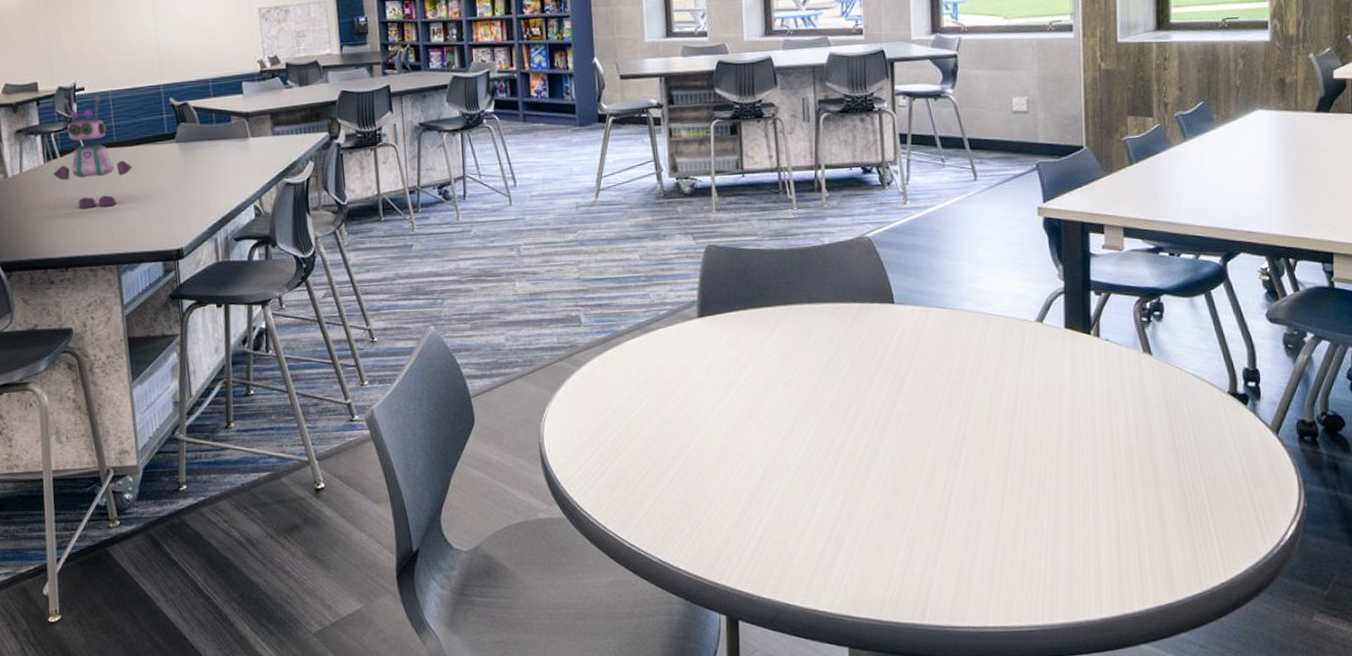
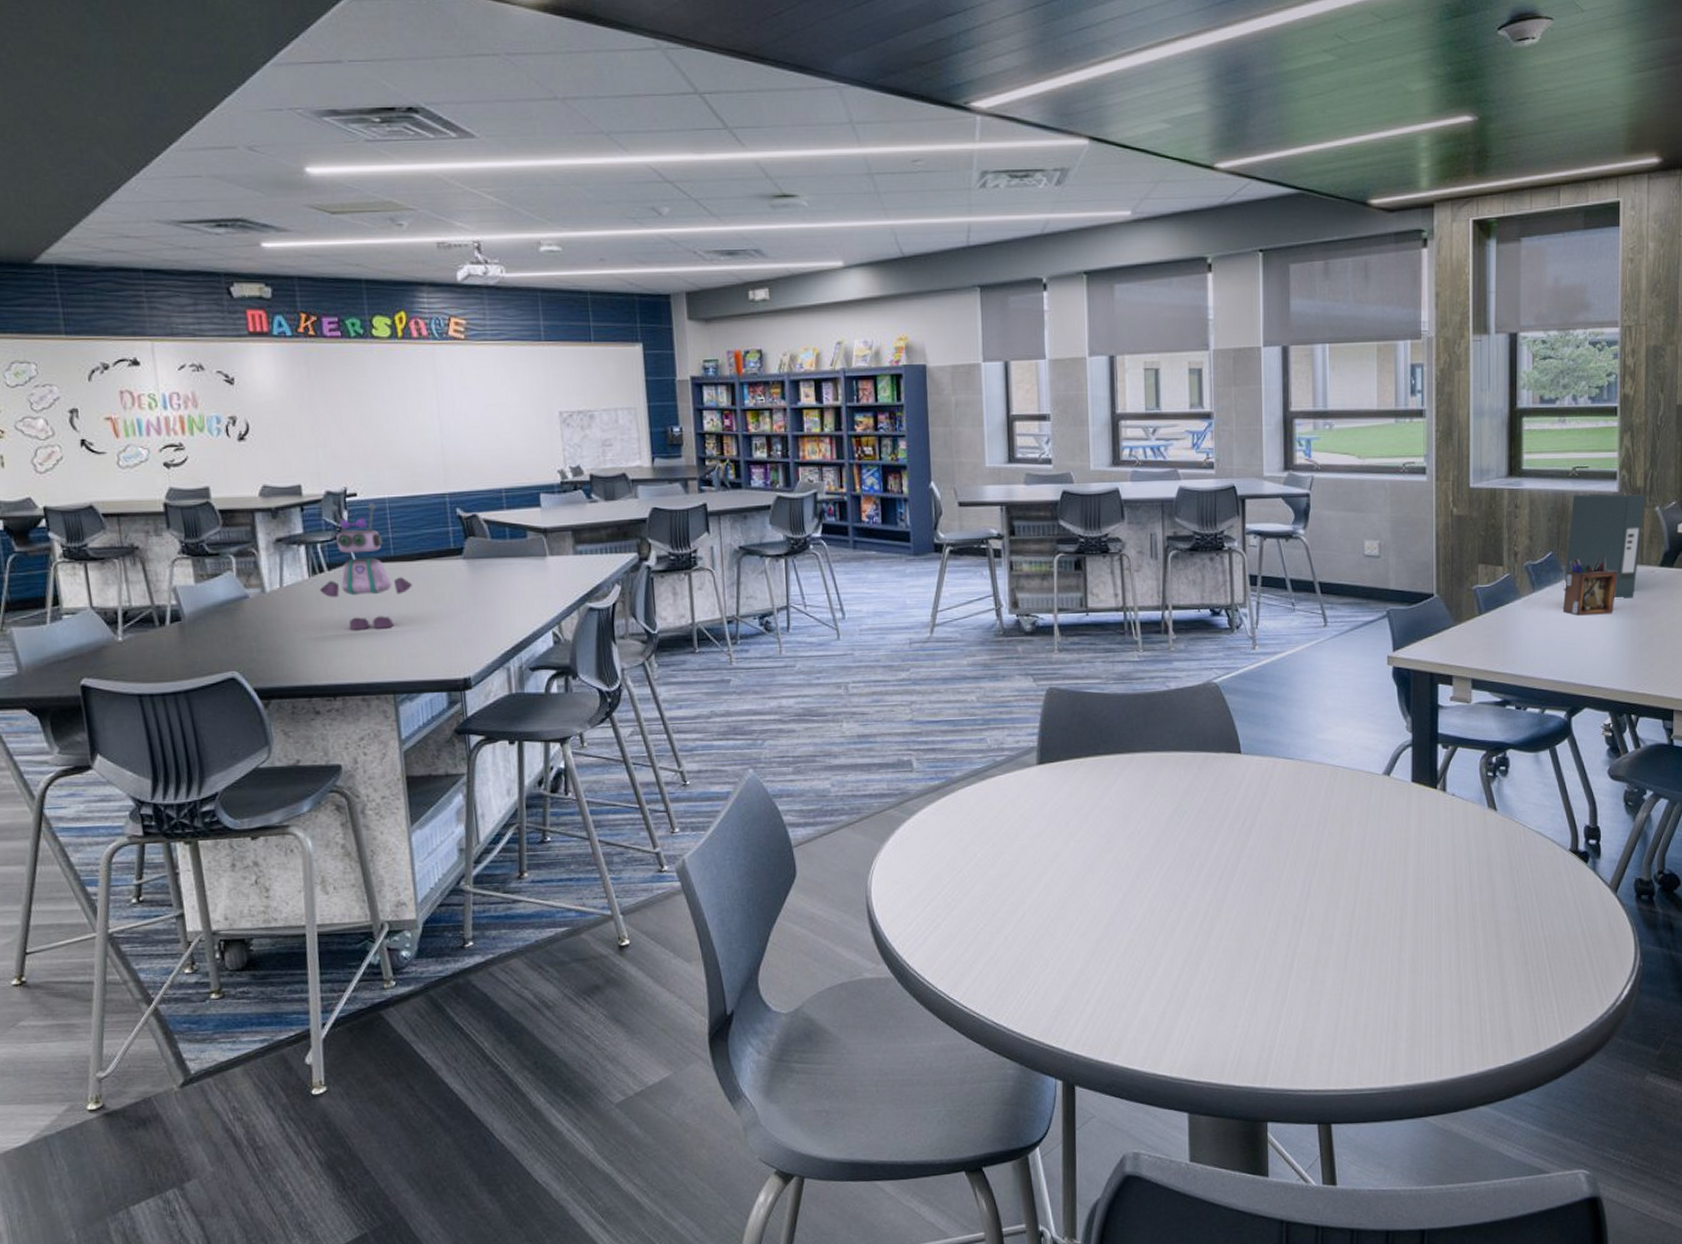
binder: none [1215,42,1298,147] -> present [1563,493,1645,600]
desk organizer: none [1216,101,1272,163] -> present [1563,553,1618,616]

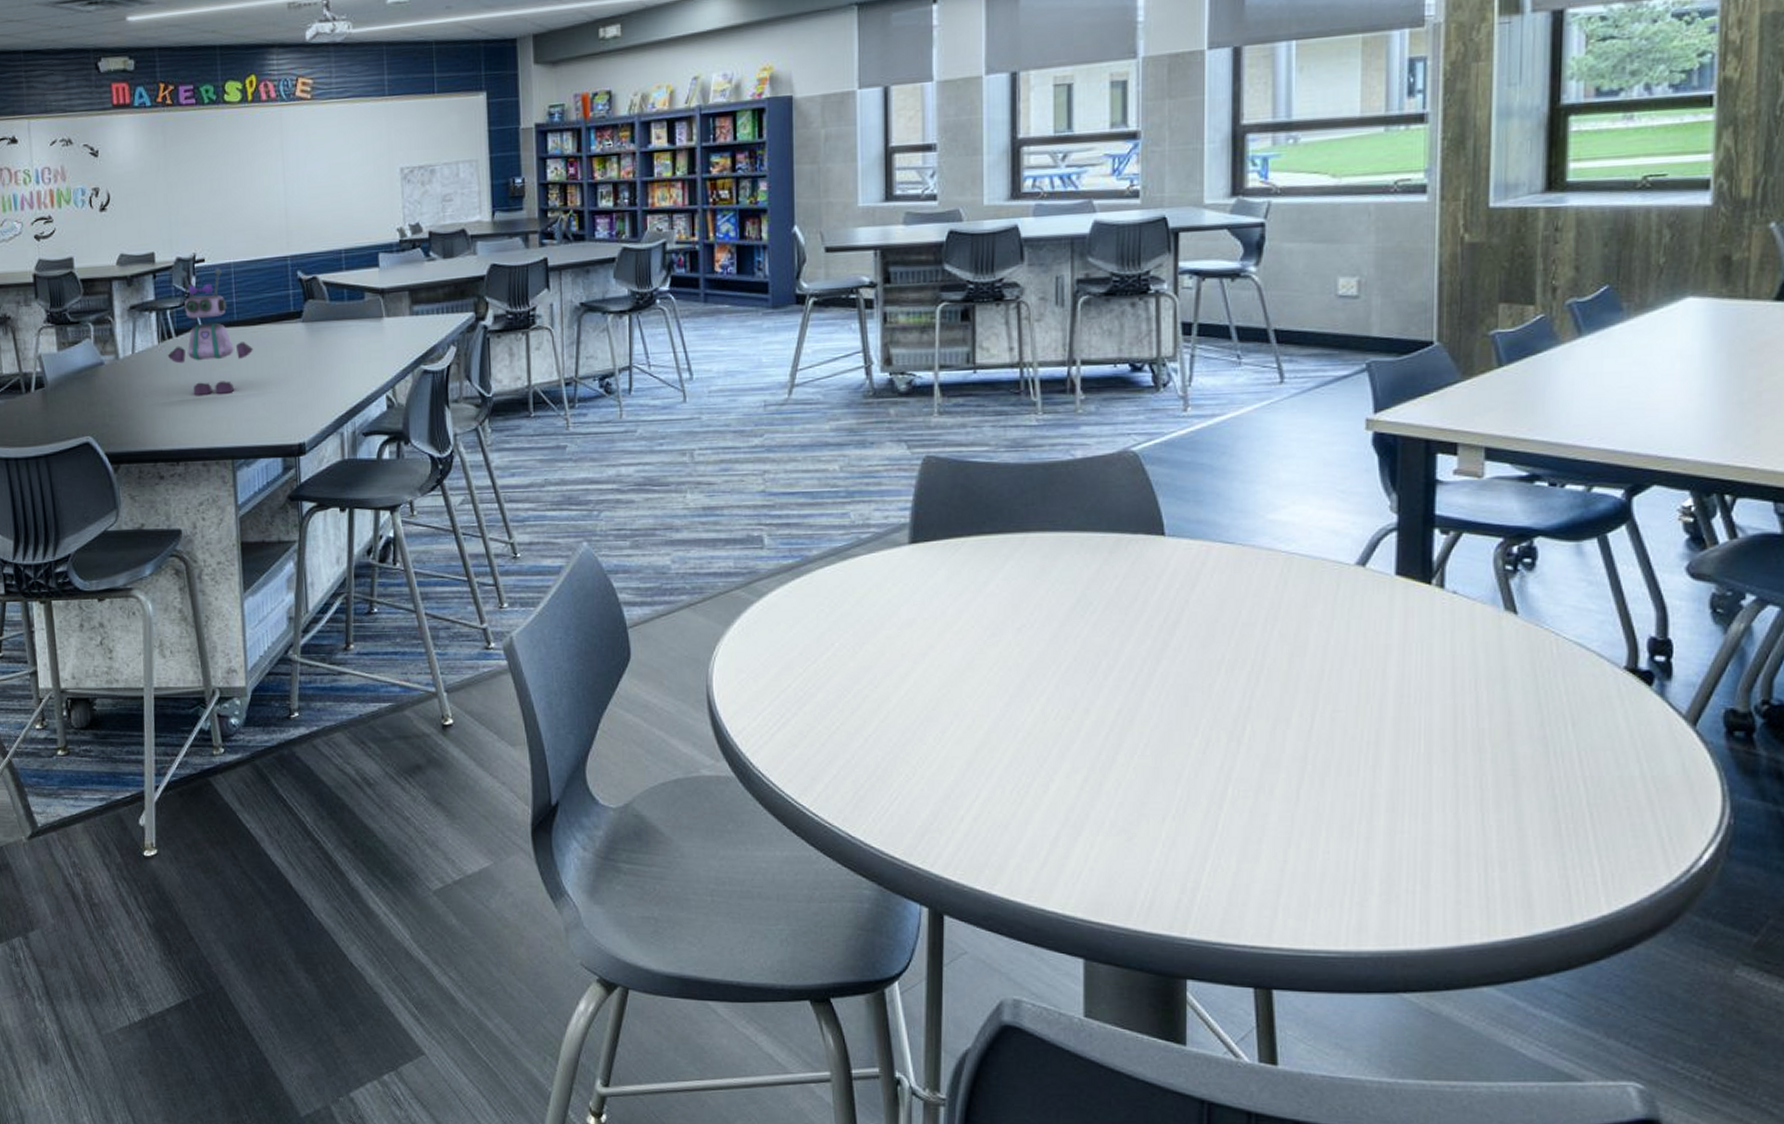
binder: present [1563,493,1645,600] -> none [1624,207,1754,346]
desk organizer: present [1563,553,1618,616] -> none [1623,286,1709,367]

